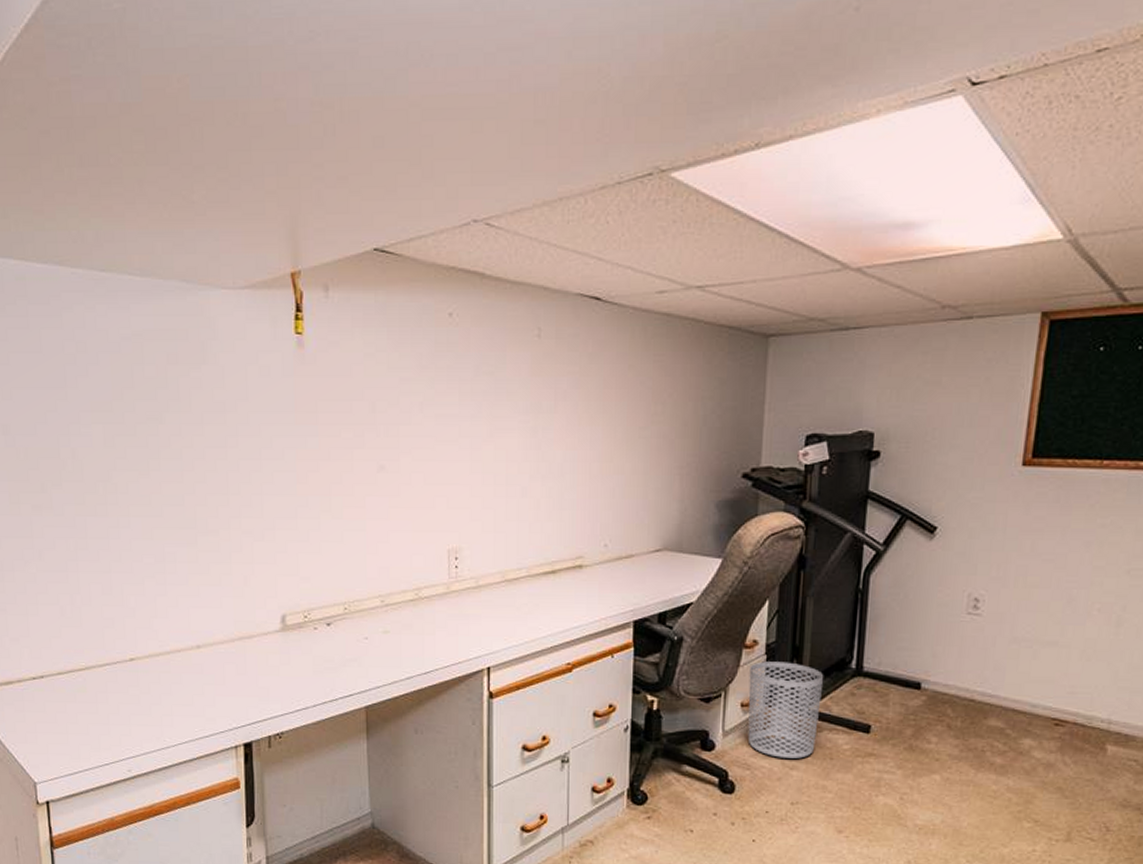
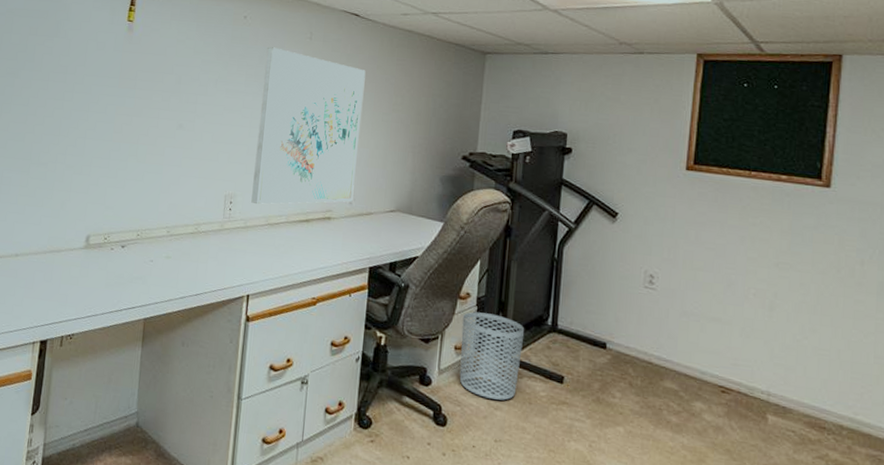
wall art: none [482,352,614,558] -> present [251,47,366,205]

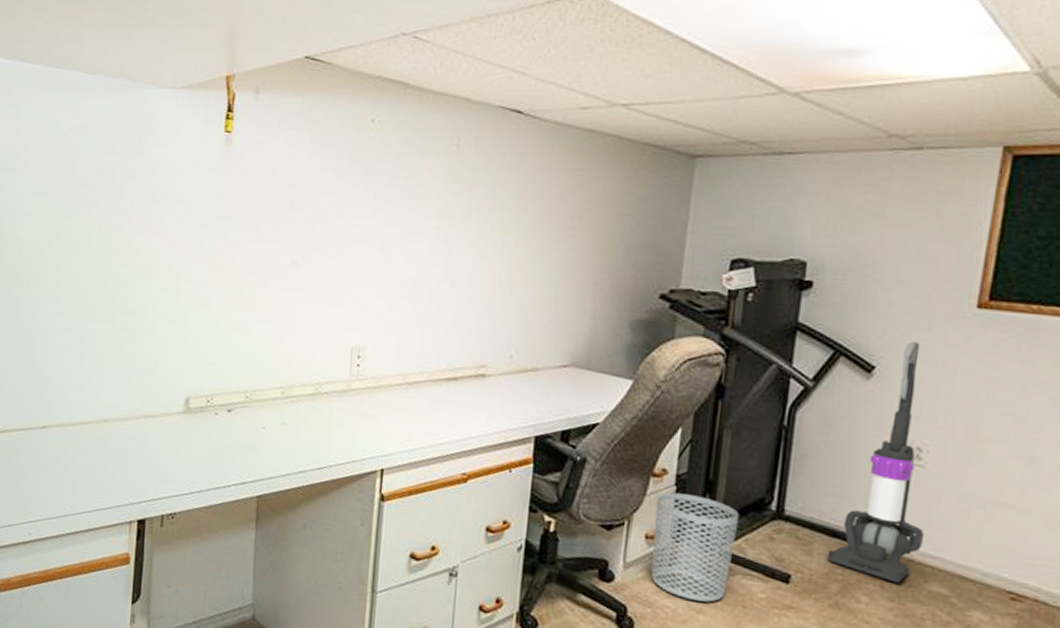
wall art: present [251,47,366,205] -> none [384,158,531,359]
vacuum cleaner: none [590,194,658,382] -> present [827,341,924,584]

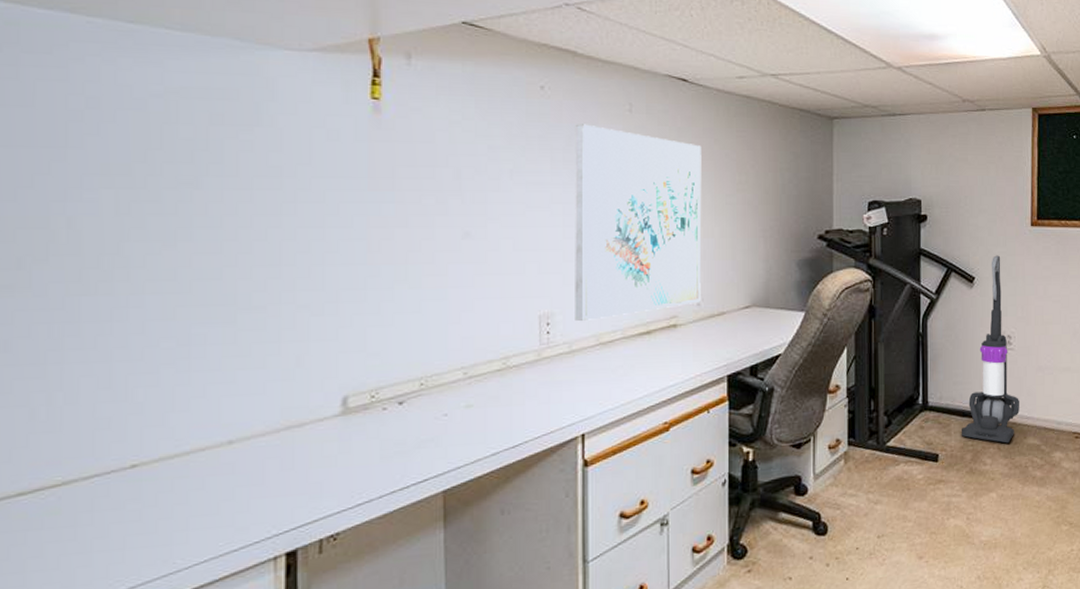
wall art: none [384,158,531,359] -> present [575,124,702,322]
waste bin: present [651,492,740,602] -> none [834,403,897,495]

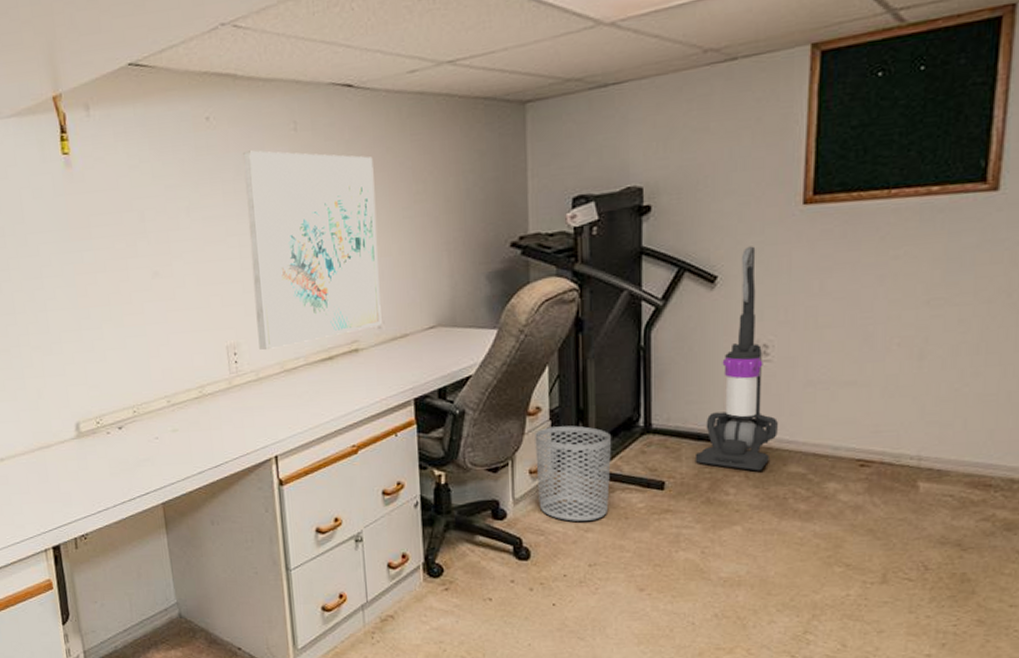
waste bin: none [834,403,897,495] -> present [535,425,612,521]

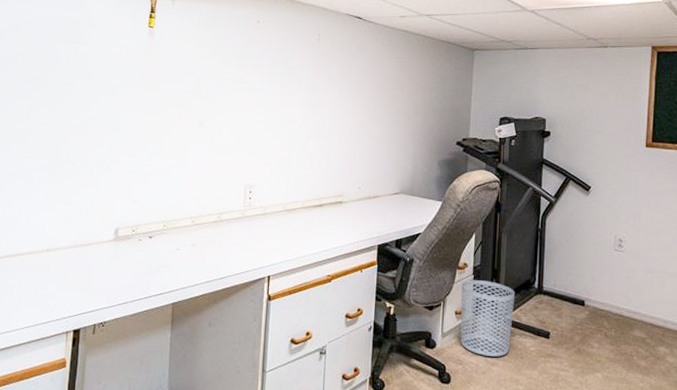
wall art: present [243,150,382,351] -> none [269,48,369,193]
vacuum cleaner: present [694,246,778,471] -> none [571,169,627,332]

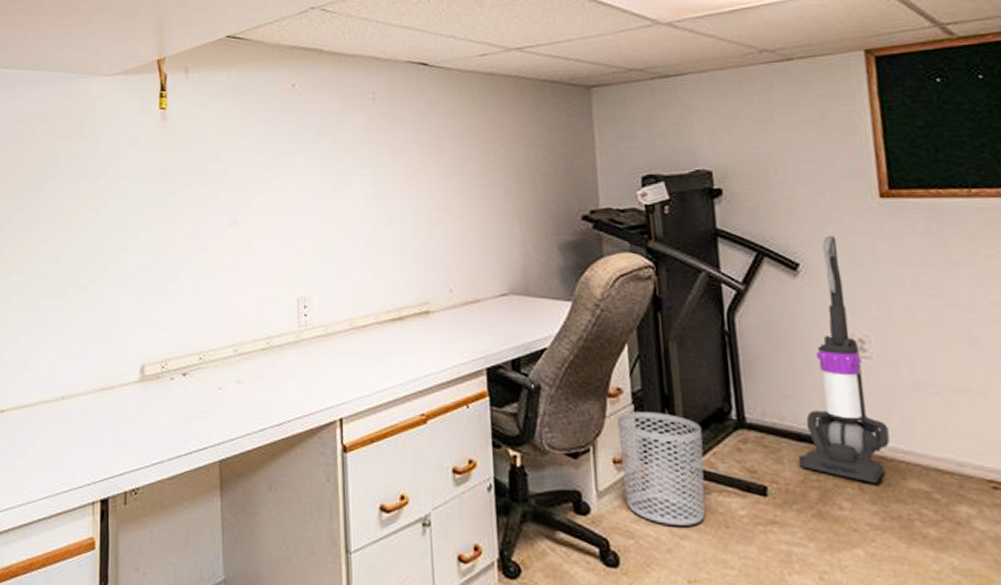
vacuum cleaner: none [571,169,627,332] -> present [798,235,890,484]

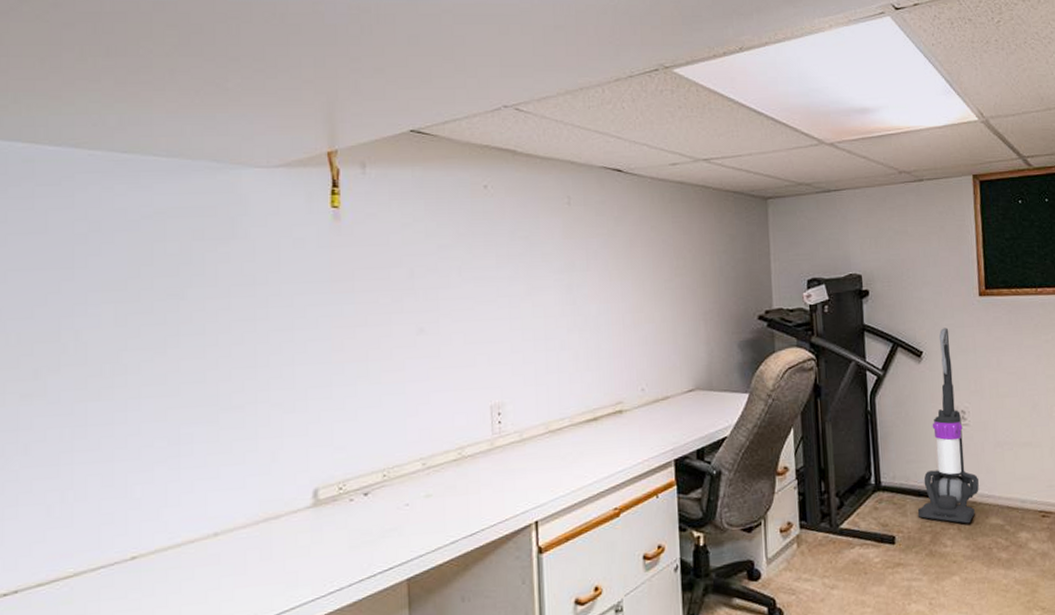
waste bin: present [617,412,705,526] -> none [784,484,850,579]

